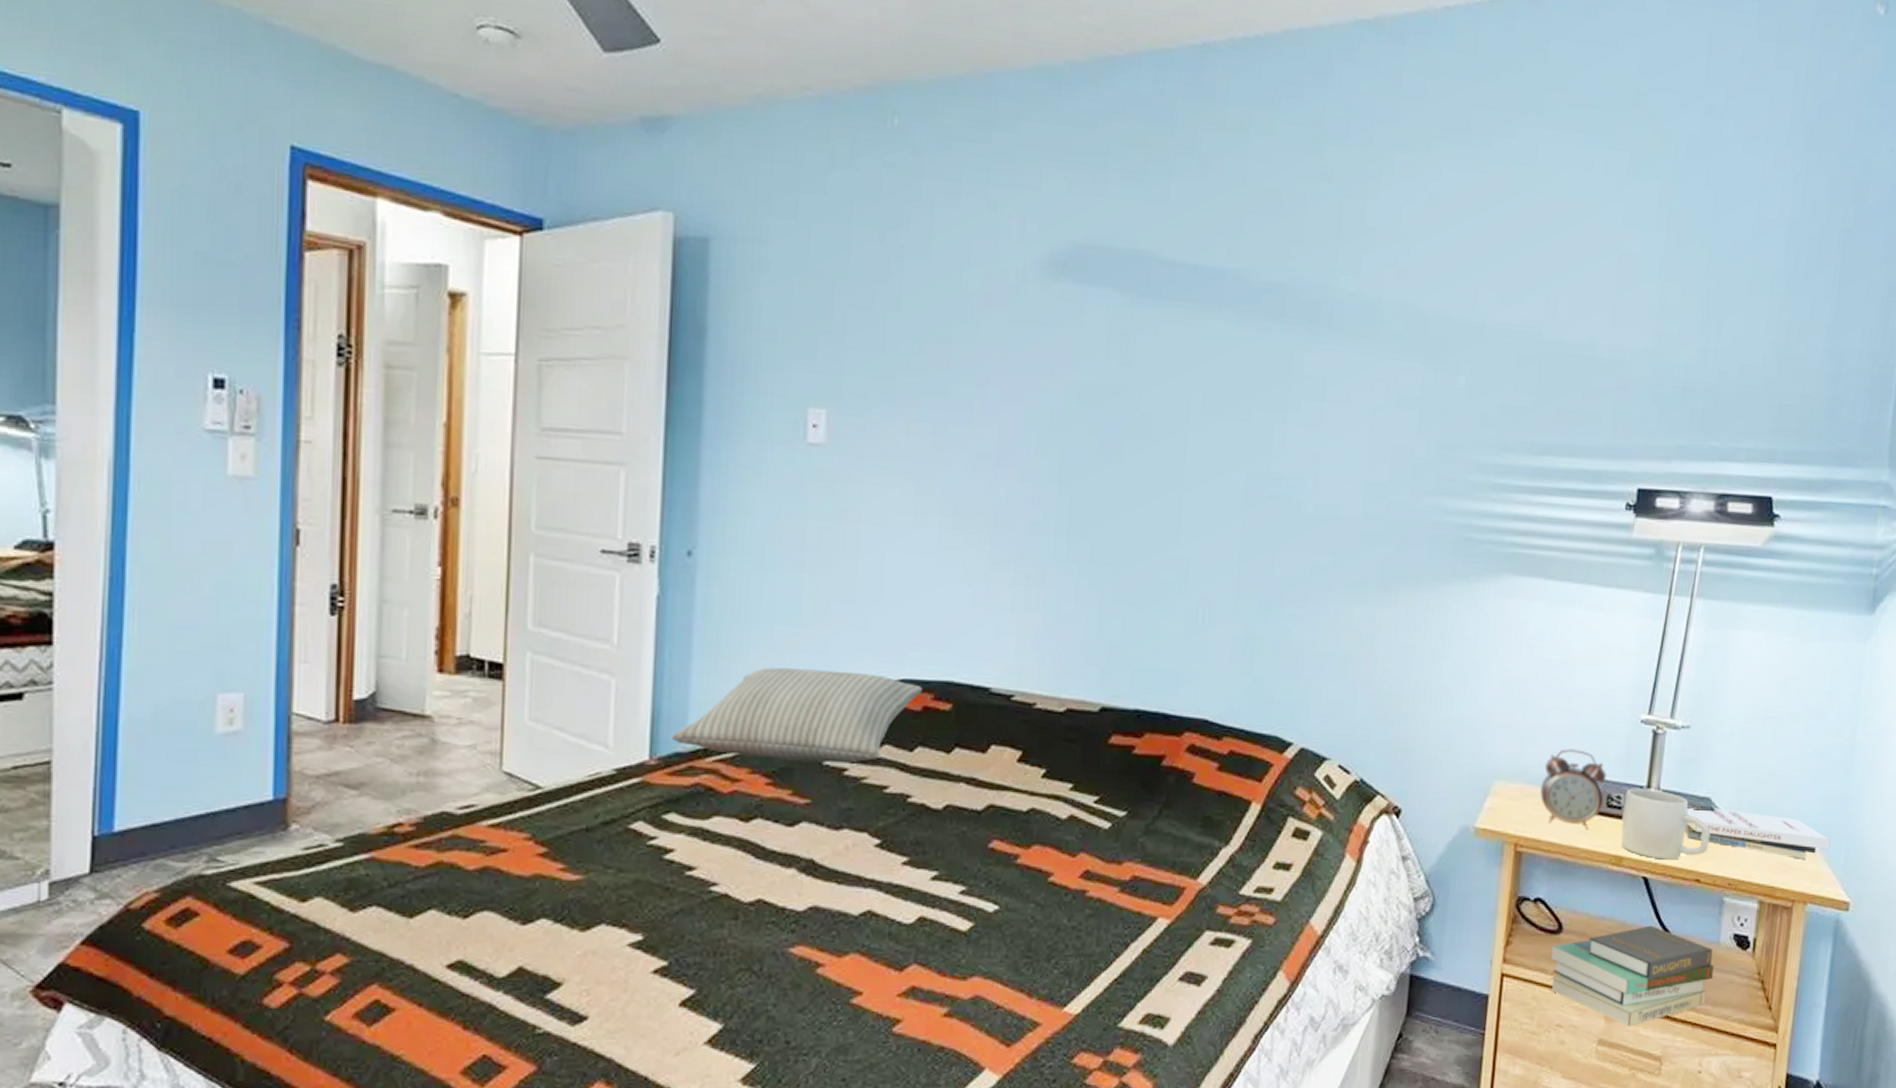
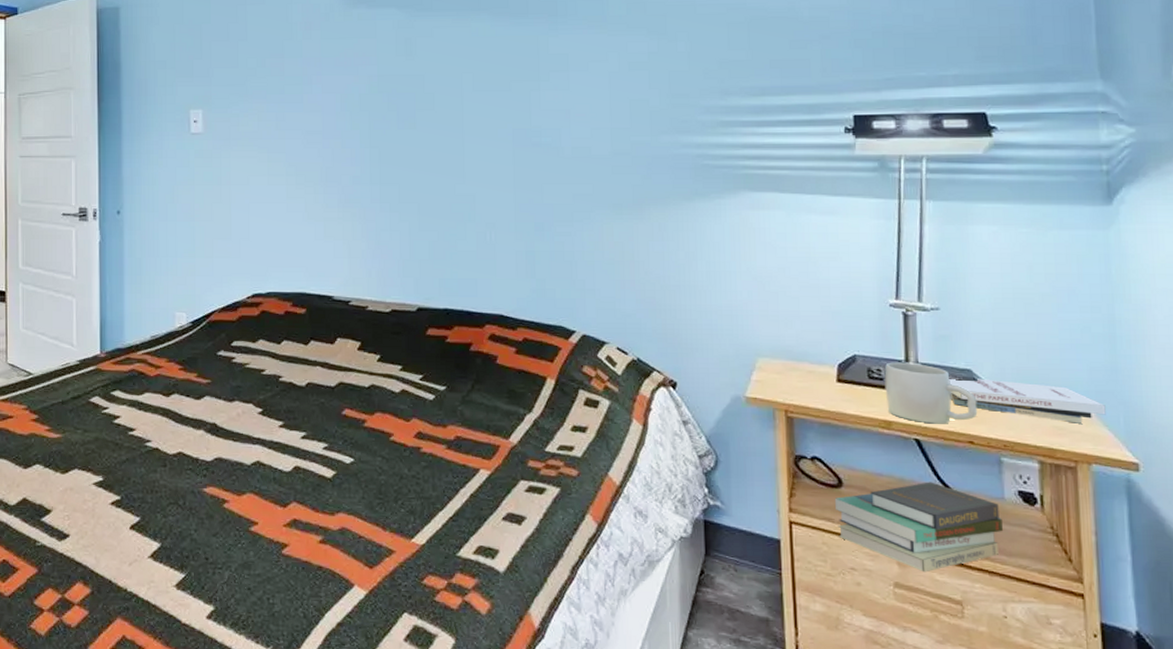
pillow: present [671,667,923,763] -> none [114,287,284,354]
alarm clock: present [1540,749,1607,830] -> none [802,330,865,399]

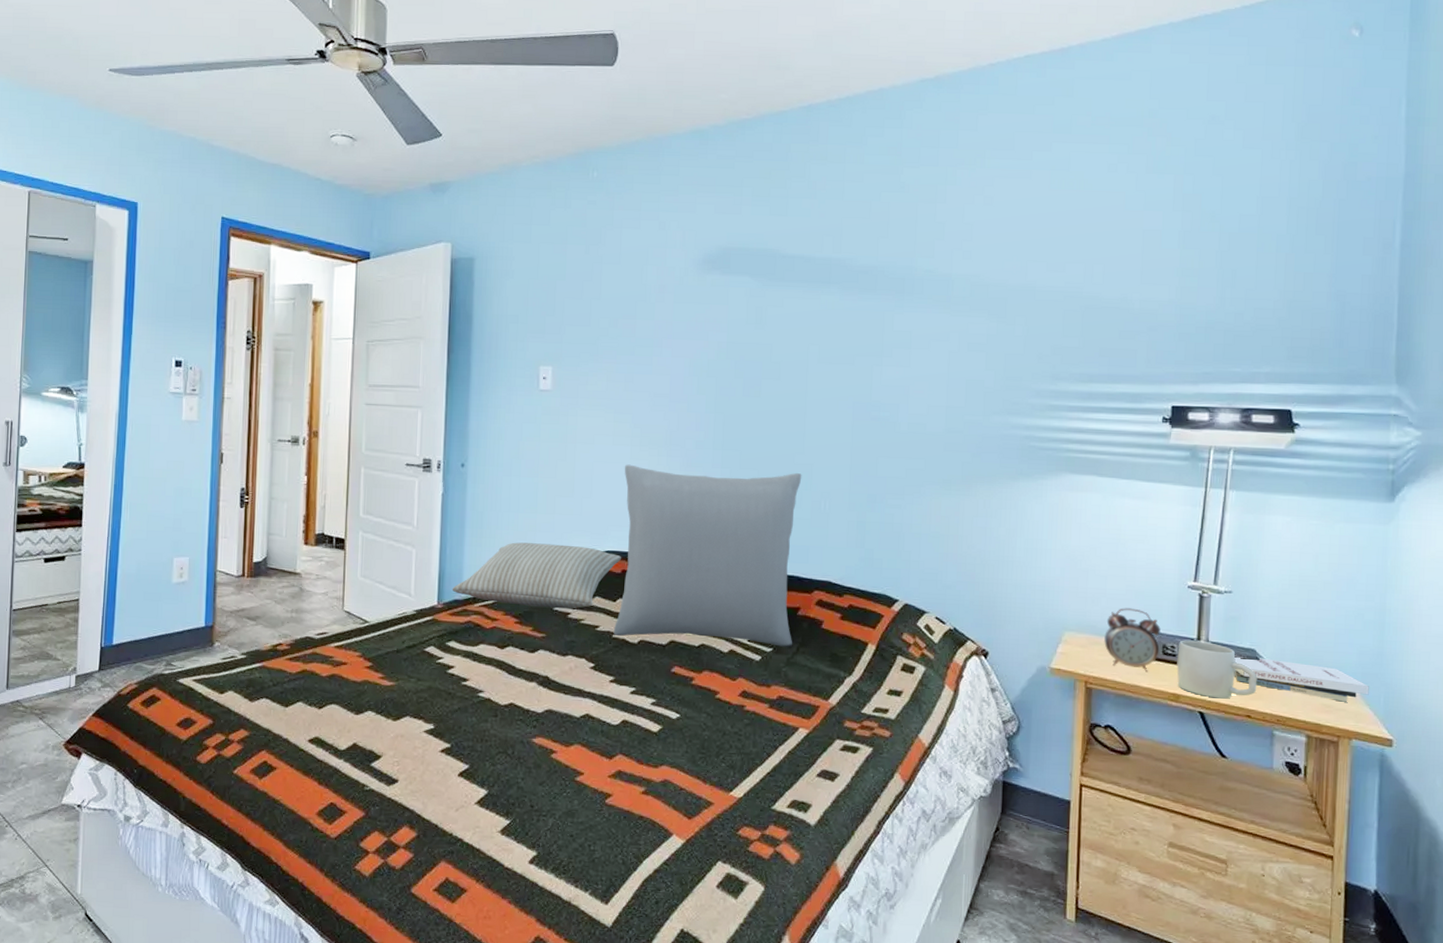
pillow: none [114,287,284,354] -> present [452,542,622,609]
pillow: none [279,204,468,386] -> present [613,464,802,648]
alarm clock: none [802,330,865,399] -> present [1104,608,1161,673]
books: present [834,482,1003,573] -> none [1122,751,1269,834]

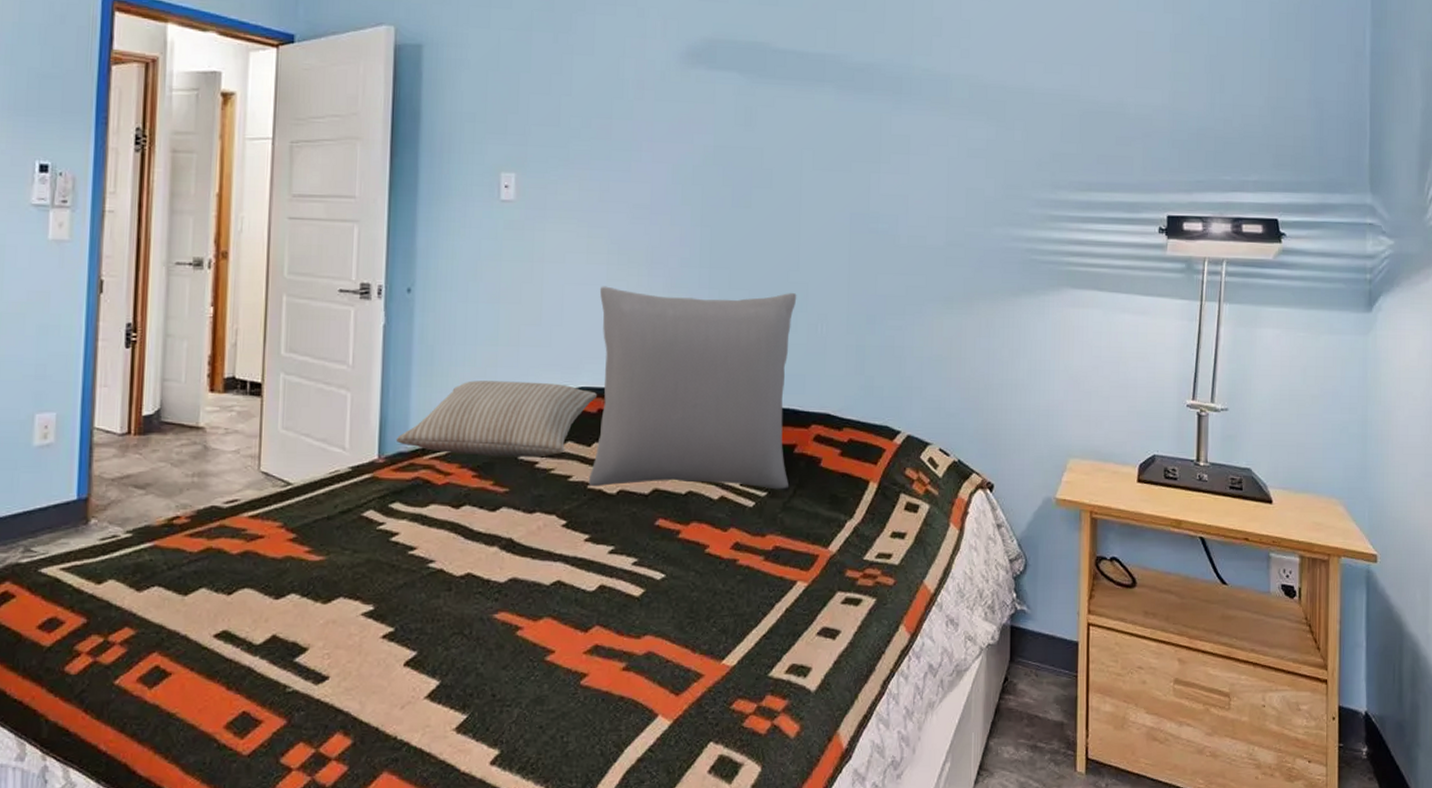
alarm clock: present [1104,608,1161,673] -> none [1108,430,1162,498]
mug: present [1176,640,1258,699] -> none [1178,462,1254,522]
books: present [1234,654,1369,702] -> none [1232,475,1355,519]

